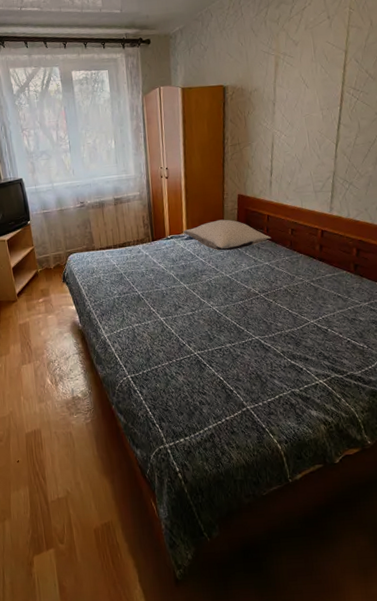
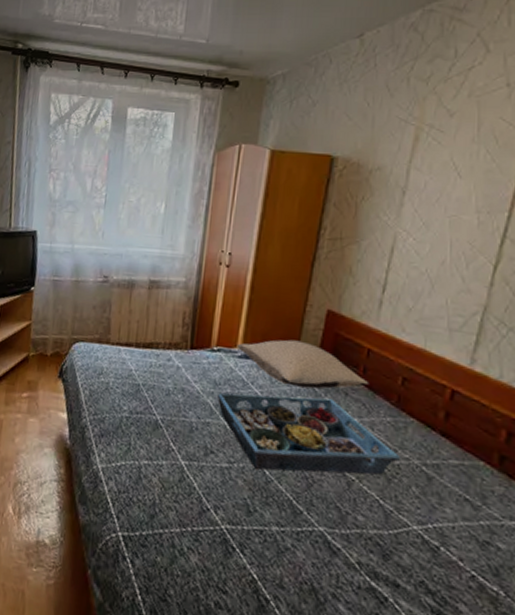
serving tray: none [176,253,297,312] -> present [216,393,400,475]

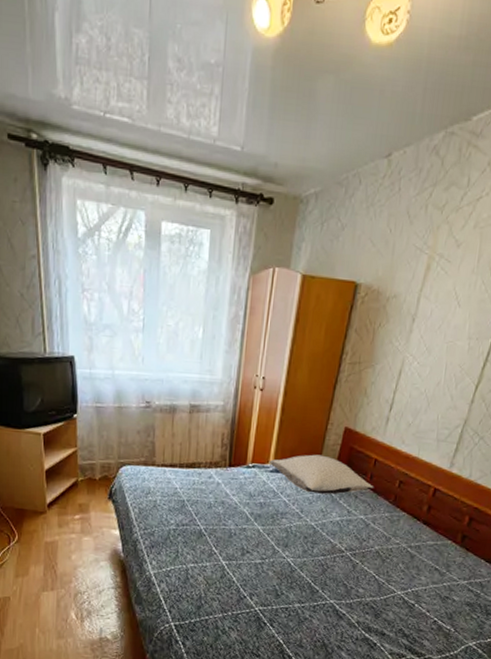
serving tray: present [216,393,400,475] -> none [251,501,393,563]

